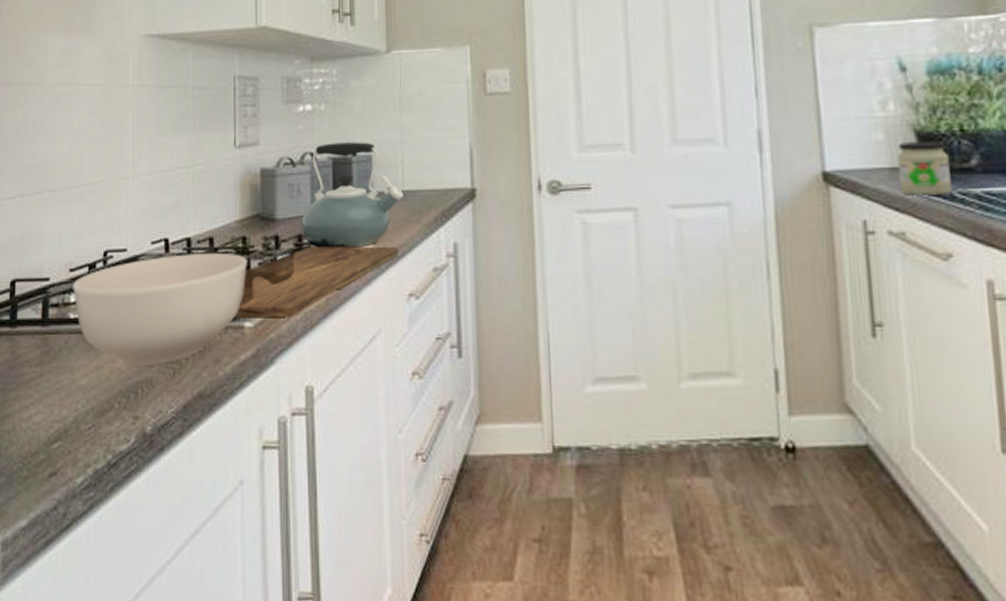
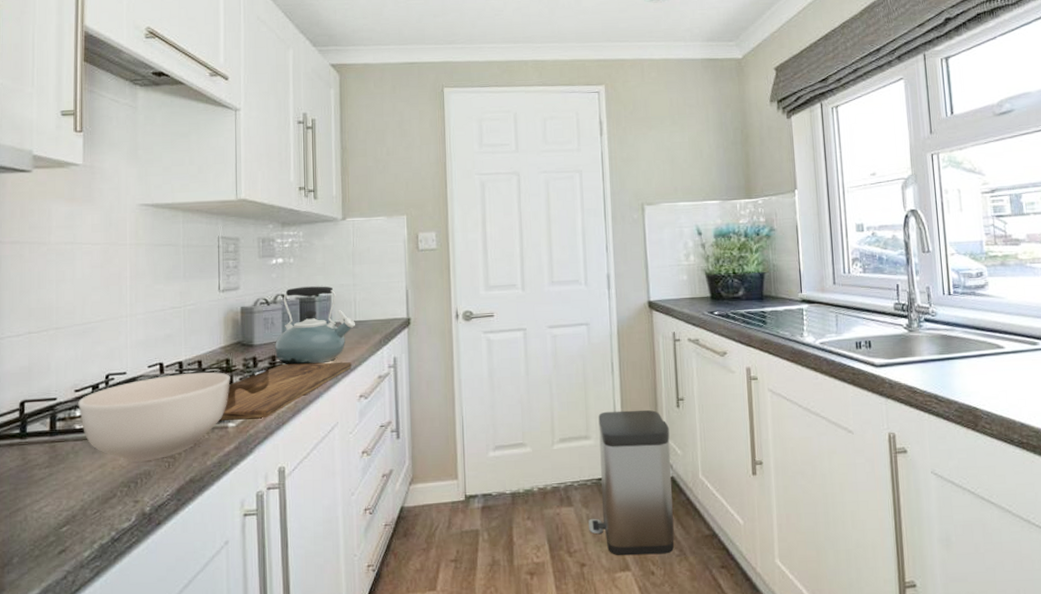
pedal bin: none [735,336,873,566] -> present [588,409,674,555]
jar: present [897,141,952,195] -> none [695,280,727,315]

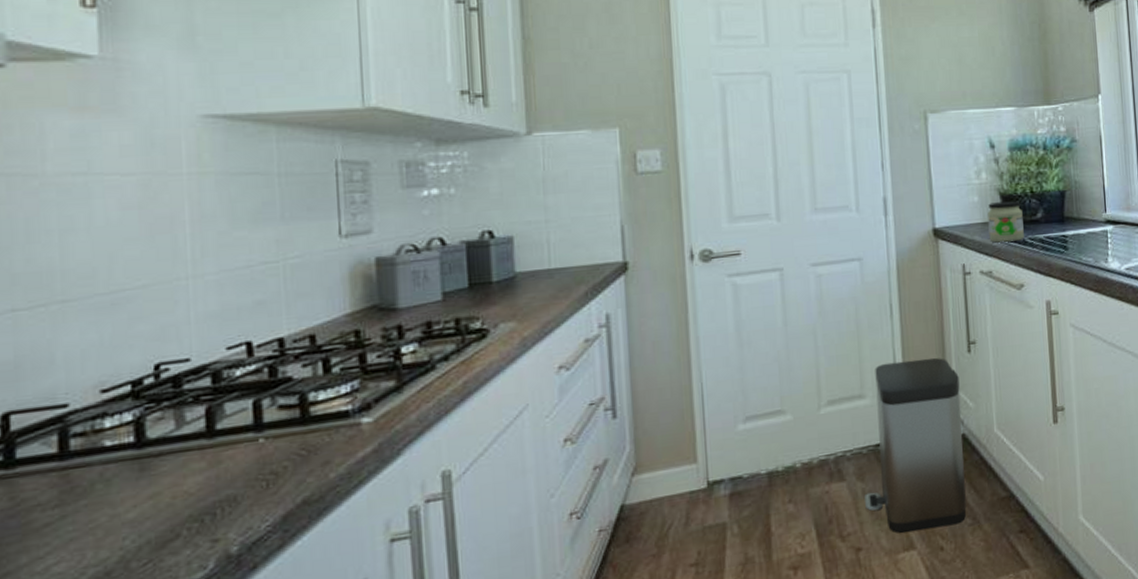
bowl: present [78,372,230,462] -> none [107,349,363,487]
cutting board: present [219,361,352,421] -> none [347,323,546,416]
kettle: present [274,286,356,365] -> none [429,224,551,333]
jar: none [695,280,727,315] -> present [987,201,1024,243]

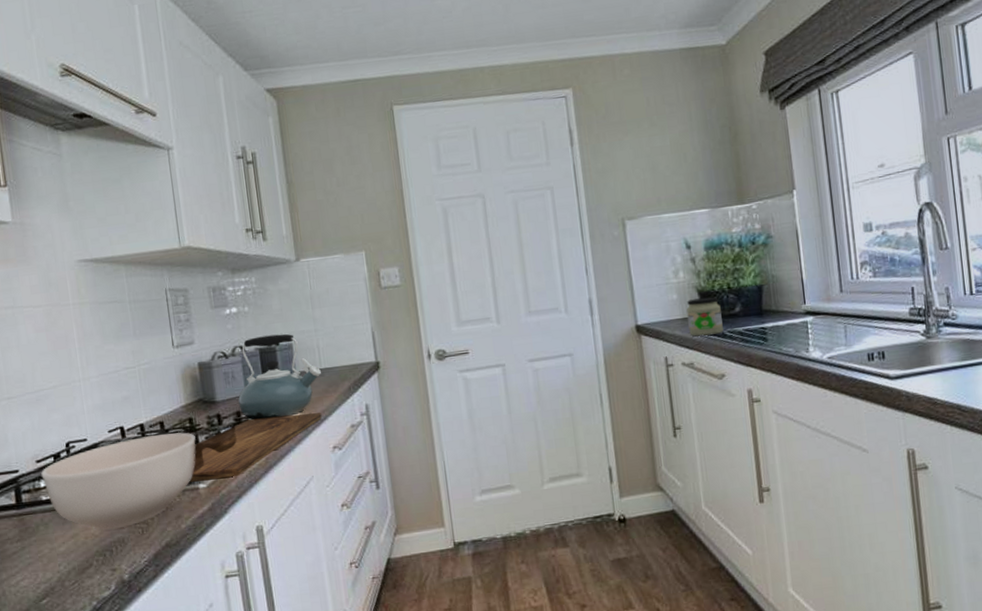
bowl: none [107,349,363,487] -> present [41,432,196,531]
cutting board: none [347,323,546,416] -> present [189,412,322,482]
kettle: none [429,224,551,333] -> present [238,333,322,420]
pedal bin: present [865,357,966,533] -> none [586,441,679,594]

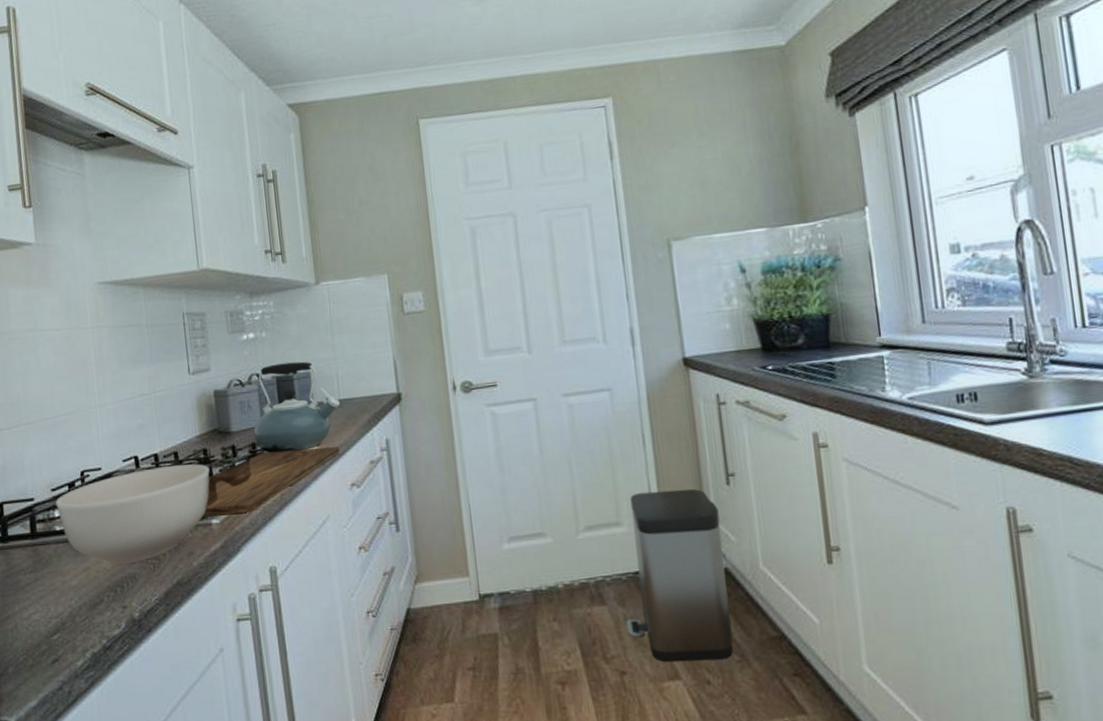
pedal bin: none [586,441,679,594] -> present [626,488,733,662]
jar: present [687,297,723,337] -> none [741,327,784,372]

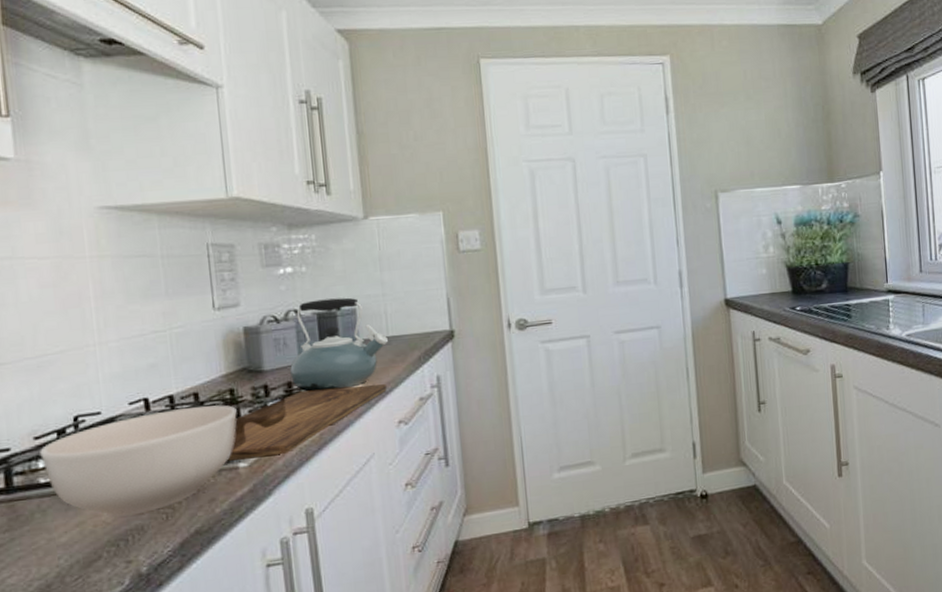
pedal bin: present [626,488,733,662] -> none [666,416,759,572]

